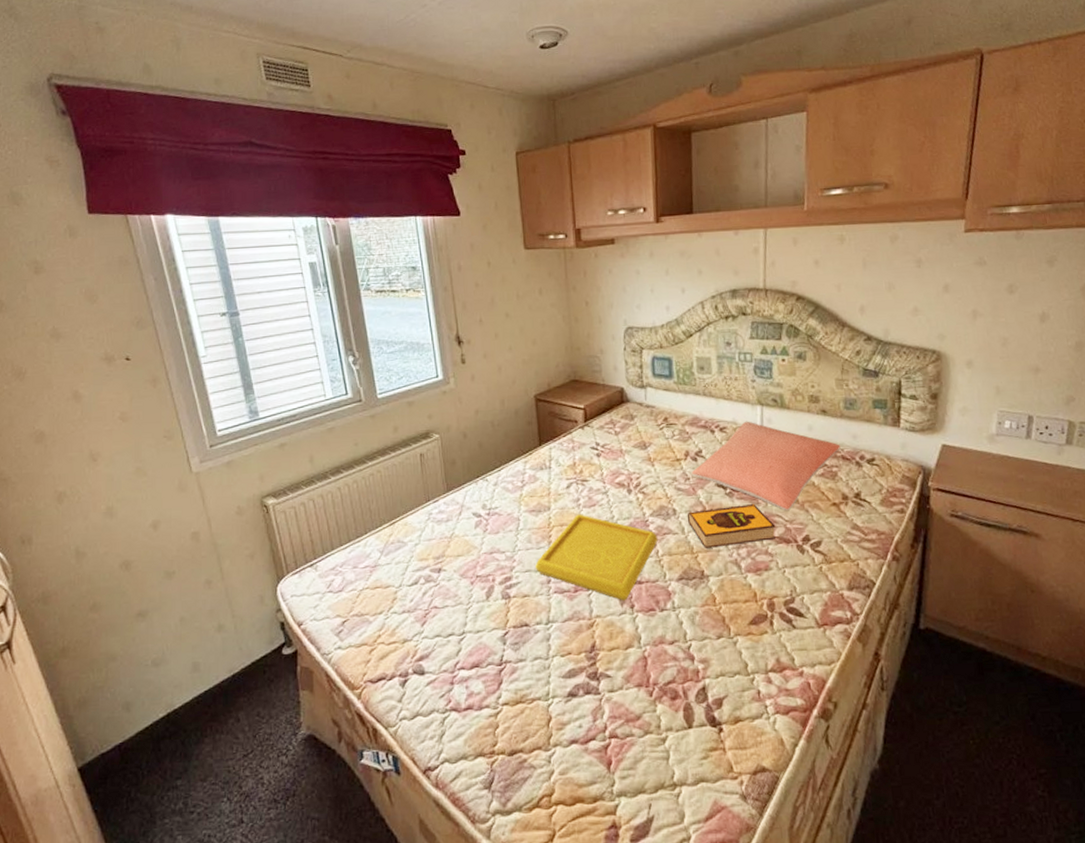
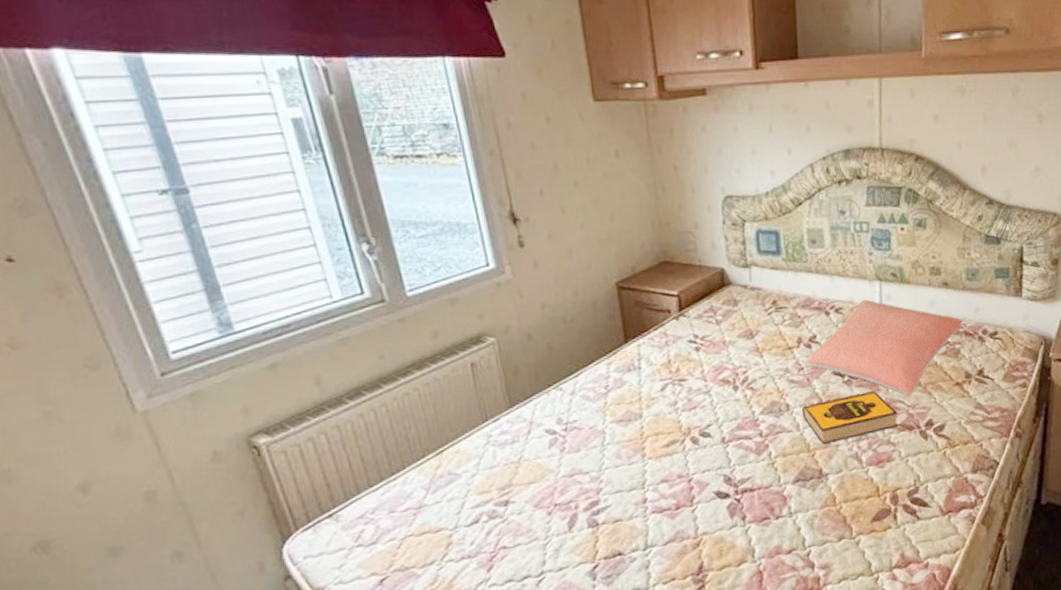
serving tray: present [535,514,658,601] -> none [627,419,770,513]

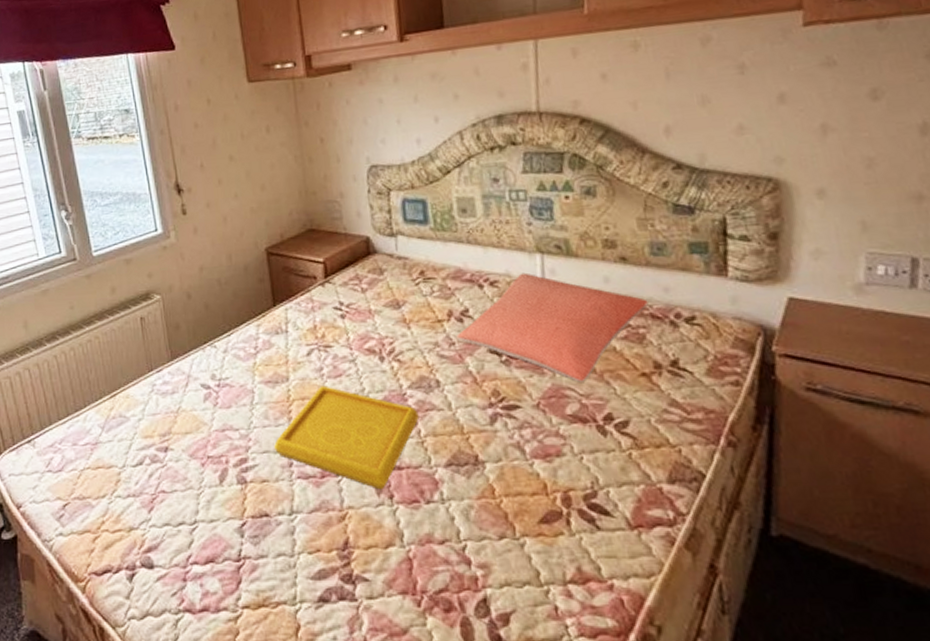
serving tray: none [627,419,770,513] -> present [274,385,419,490]
hardback book: present [801,389,898,444] -> none [453,373,568,428]

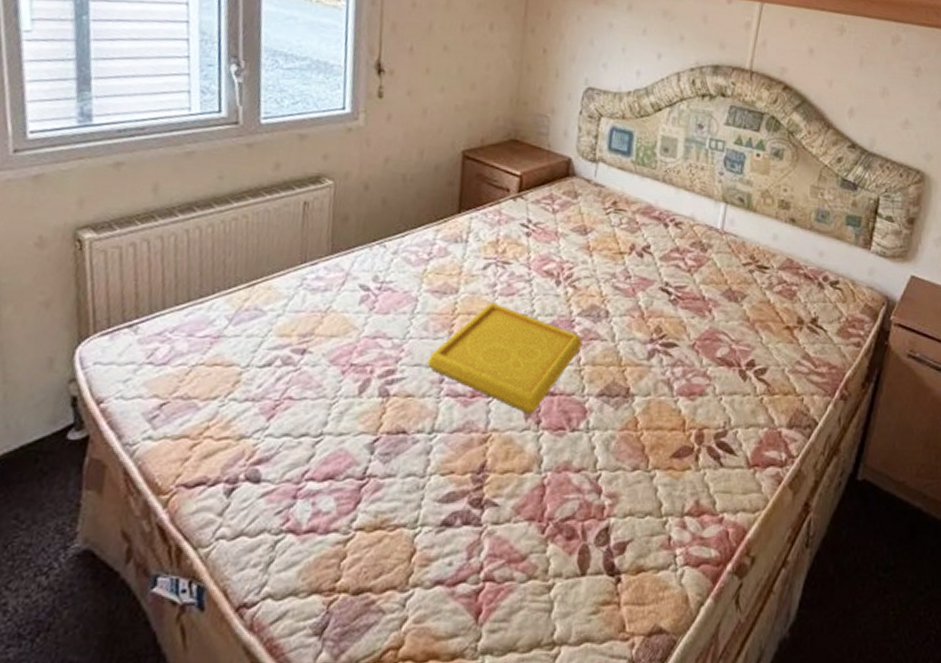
pillow: present [456,272,648,382] -> none [634,218,805,328]

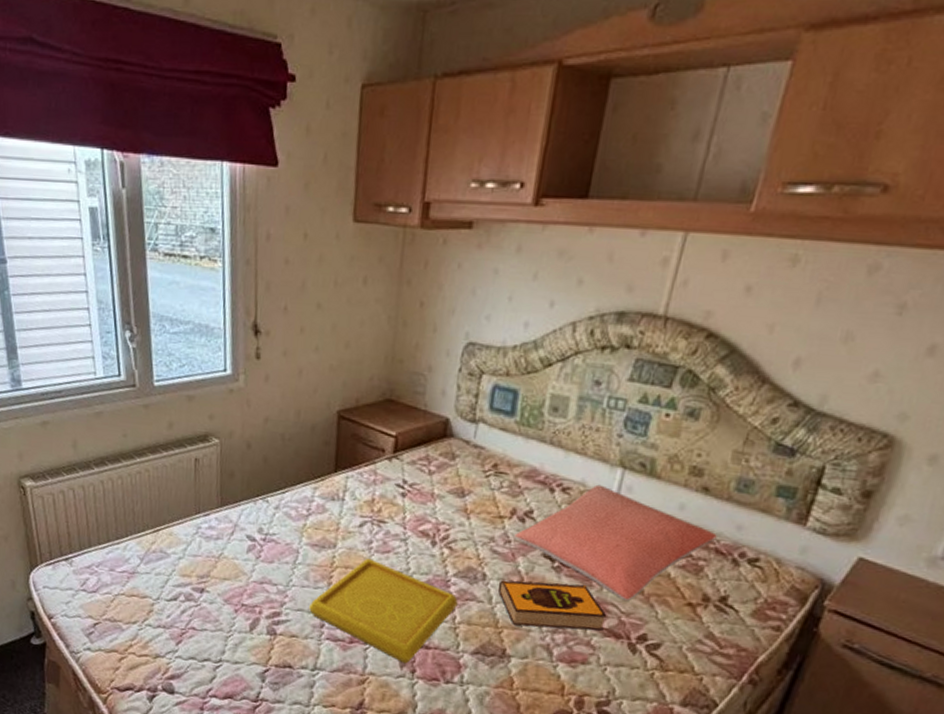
hardback book: none [620,315,720,362] -> present [498,580,607,631]
pillow: none [634,218,805,328] -> present [514,484,717,601]

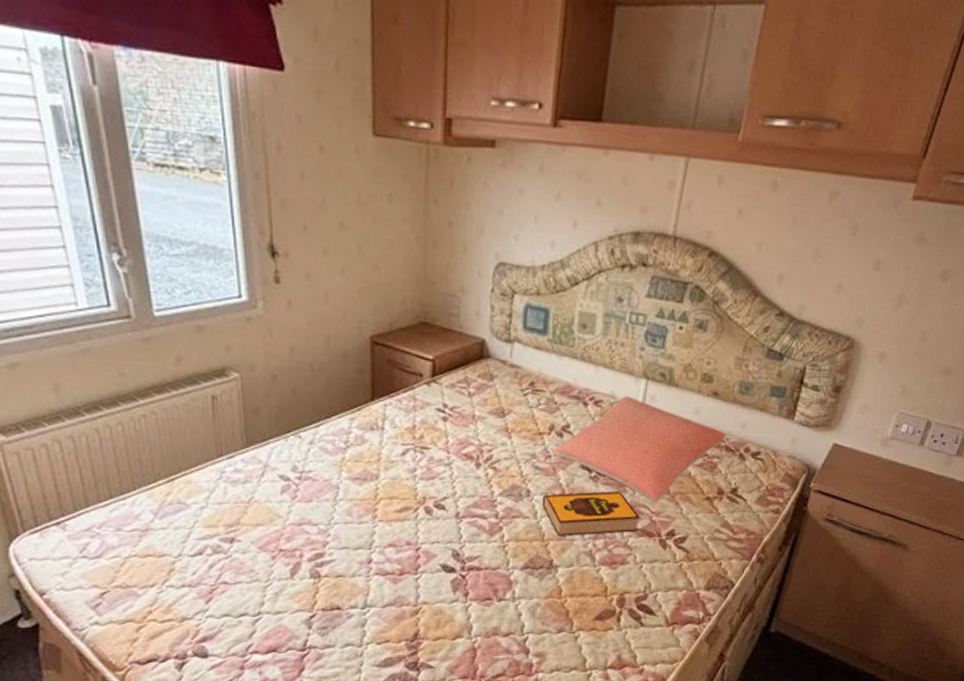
serving tray: present [309,558,458,664] -> none [355,487,505,588]

